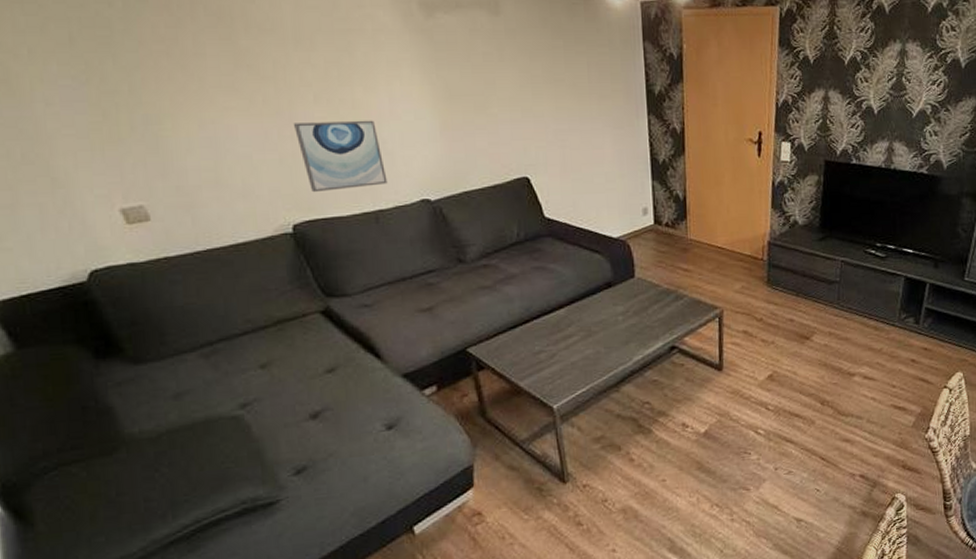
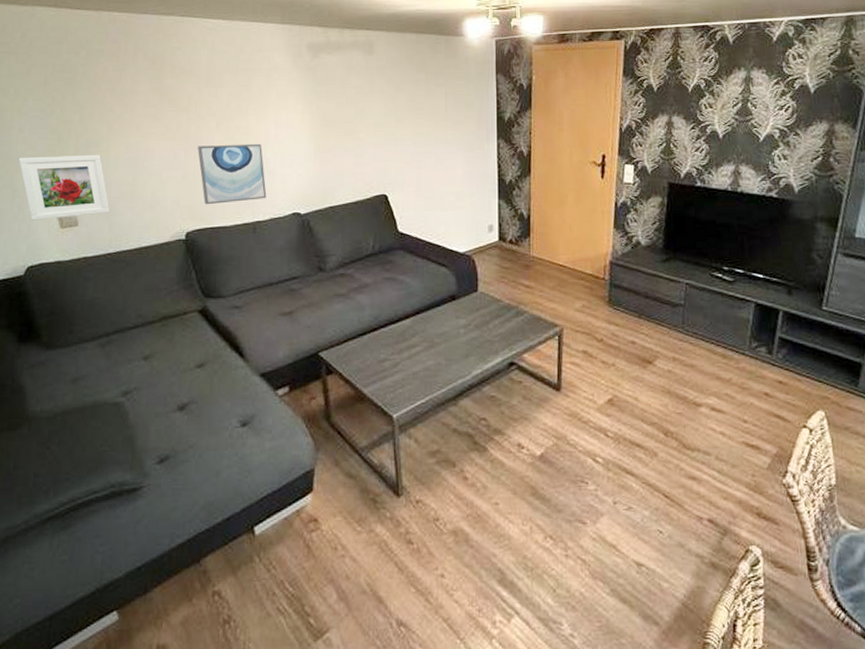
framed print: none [51,133,190,216] -> present [18,154,110,221]

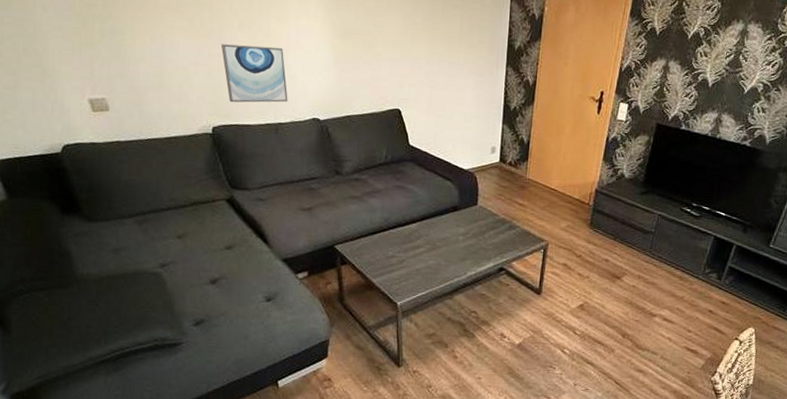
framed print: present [18,154,110,221] -> none [45,37,139,102]

